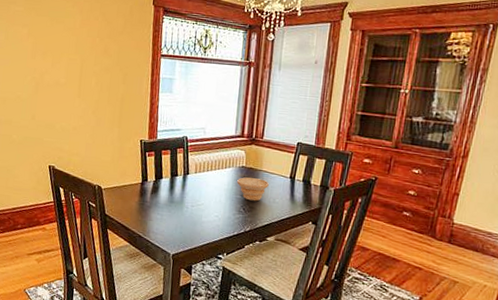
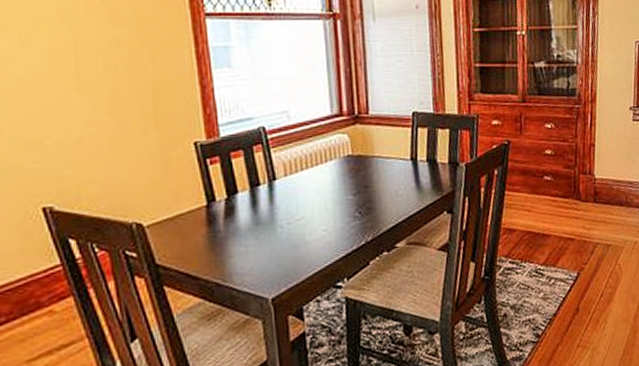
bowl: present [237,177,269,202] -> none [345,168,386,200]

